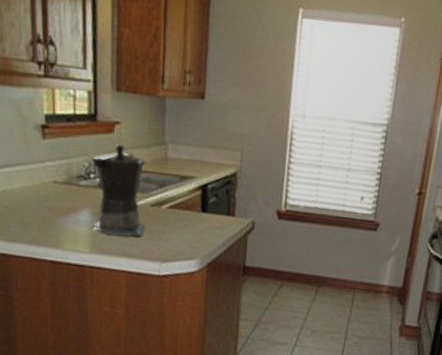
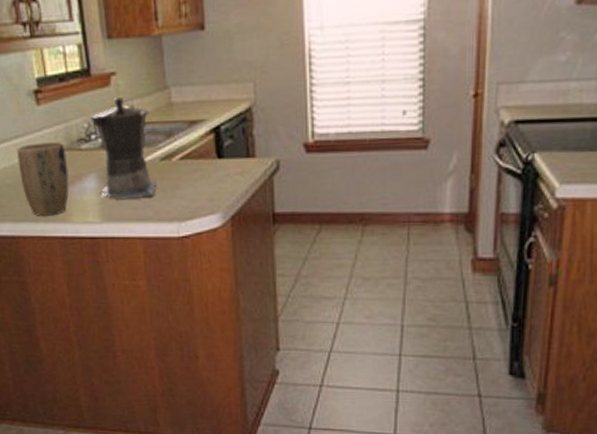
plant pot: none [17,172,66,241] -> present [17,141,69,217]

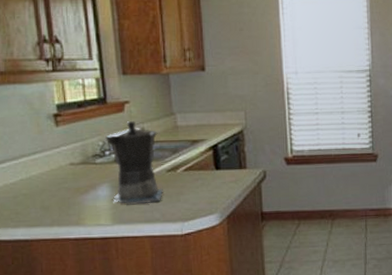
plant pot: present [17,141,69,217] -> none [35,156,83,222]

